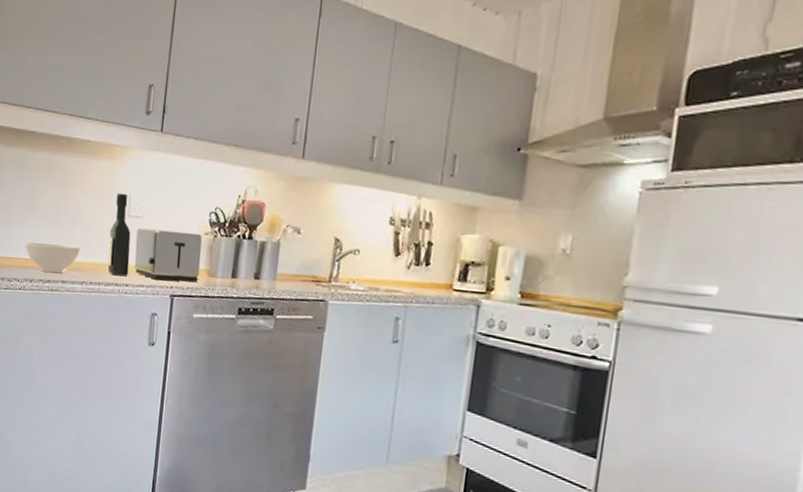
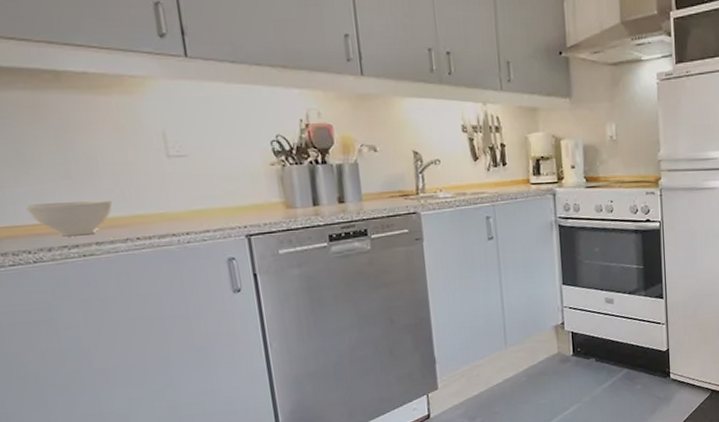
bottle: present [107,193,131,277] -> none [144,131,187,226]
toaster: present [134,228,202,283] -> none [183,165,276,222]

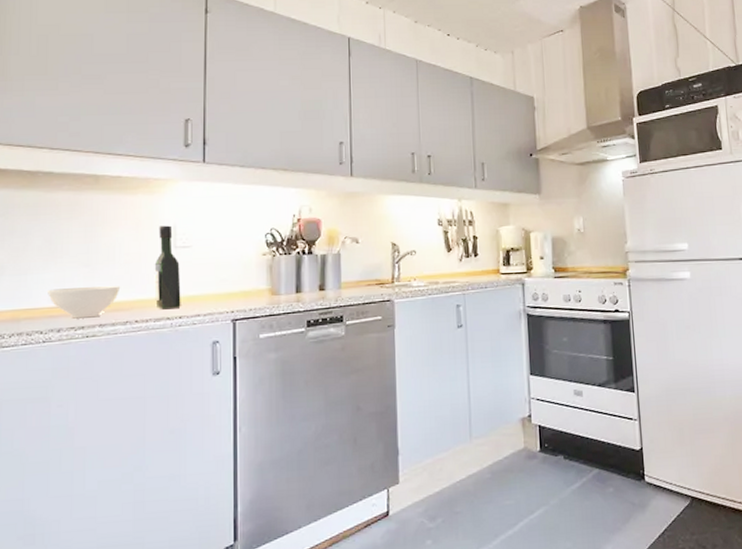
bottle: none [144,131,187,226] -> present [154,225,181,310]

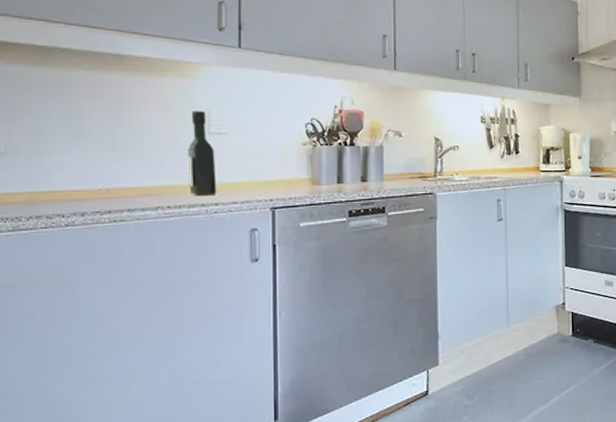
bowl: present [46,285,121,319] -> none [67,169,151,203]

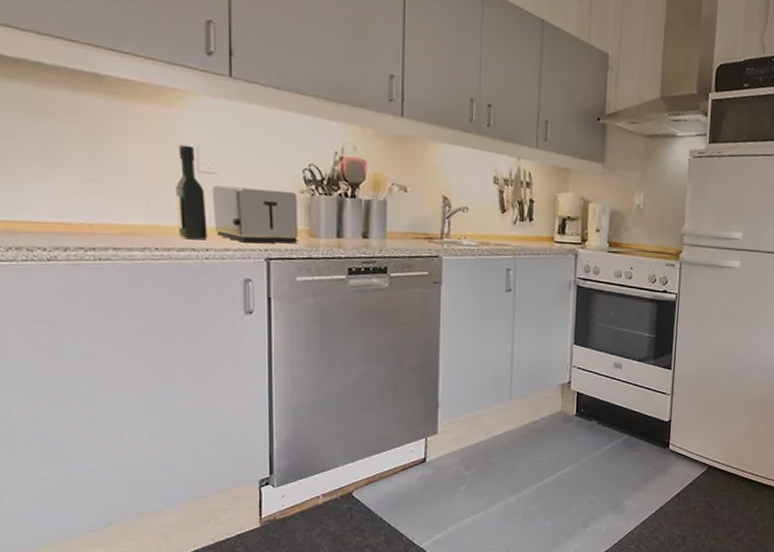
toaster: none [221,144,302,195] -> present [211,185,299,244]

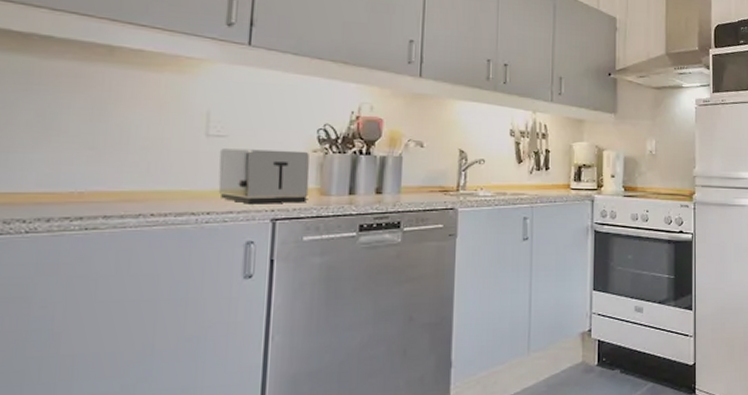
bottle: present [175,145,208,240] -> none [177,110,212,204]

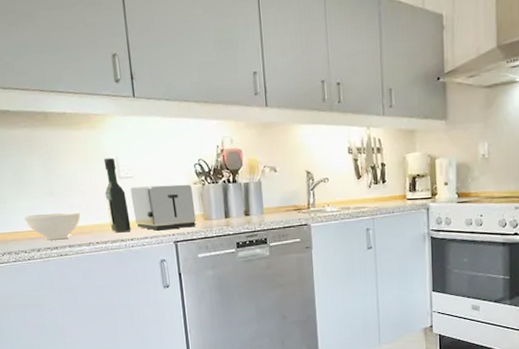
bowl: none [34,171,135,208] -> present [23,212,81,241]
bottle: none [177,110,212,204] -> present [104,158,131,233]

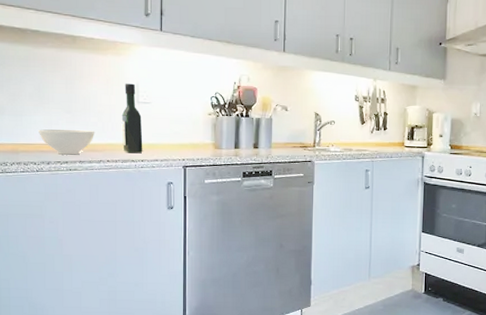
toaster: present [130,184,196,231] -> none [146,112,207,155]

